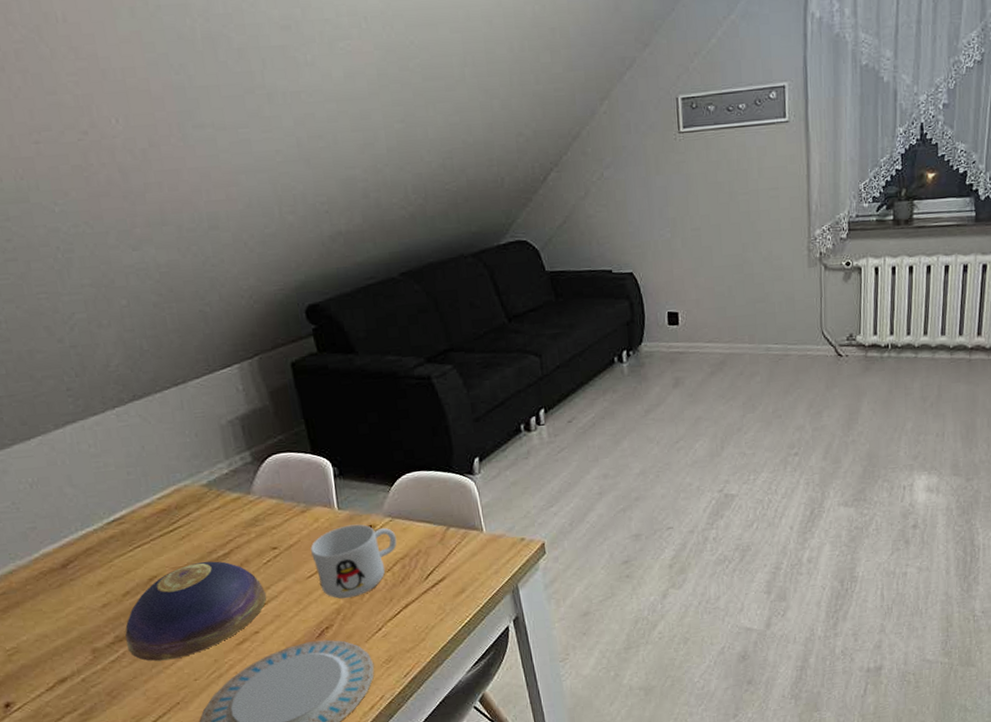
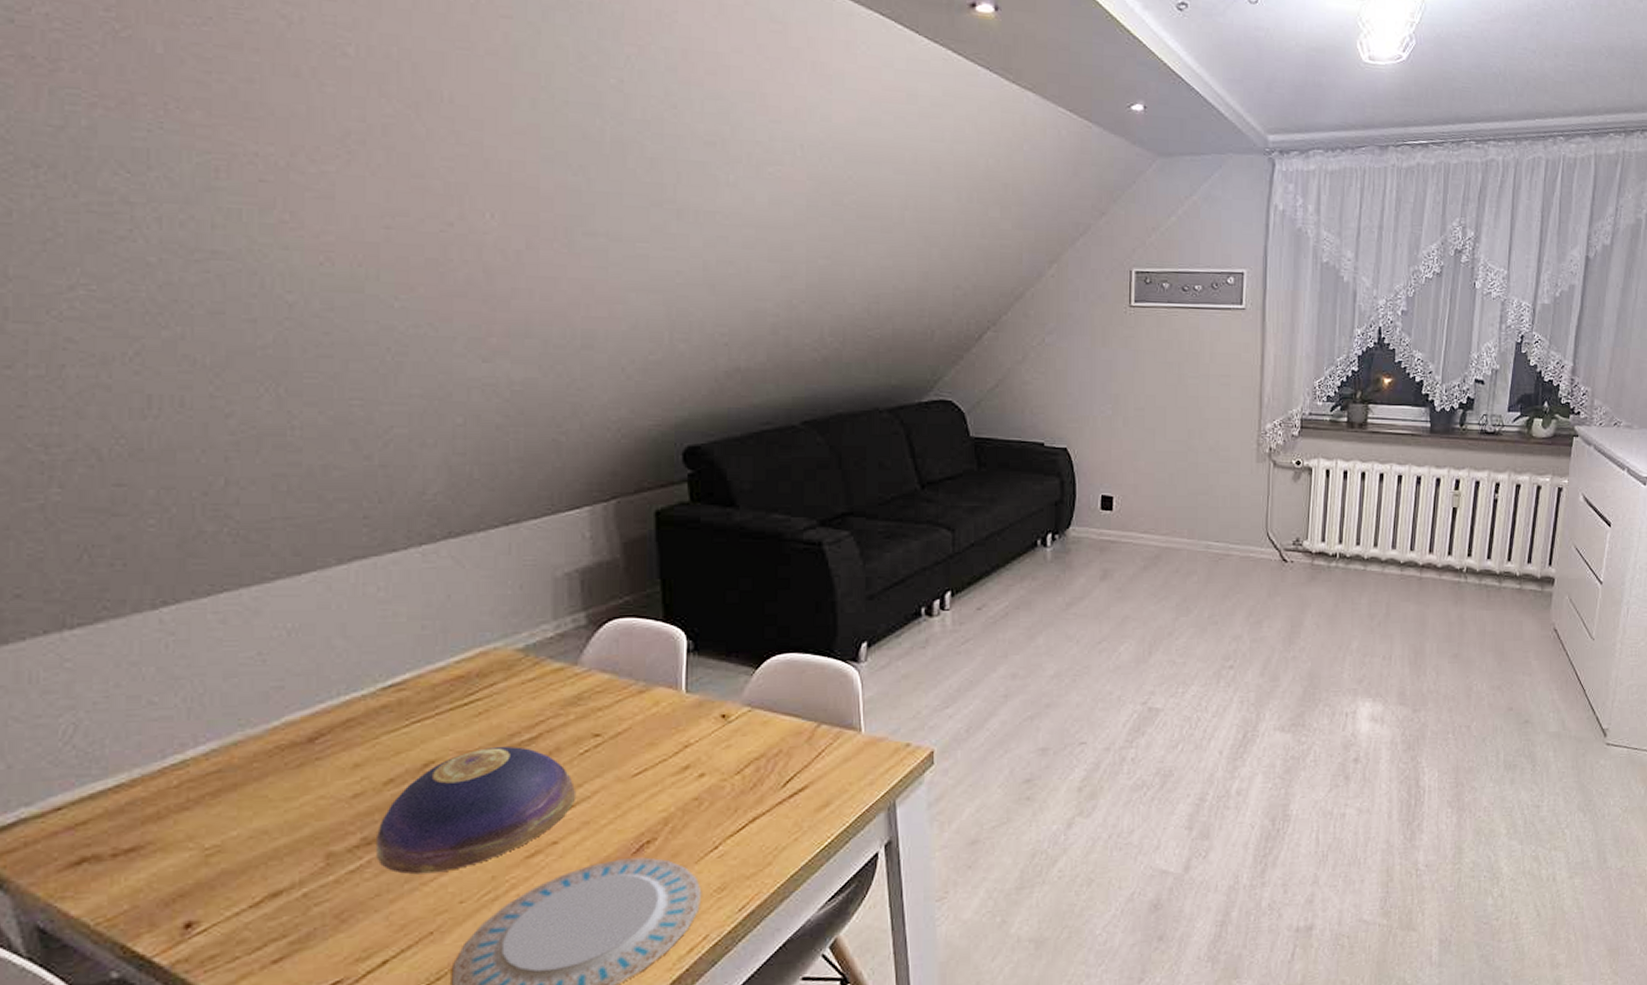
mug: present [311,524,397,599] -> none [643,712,754,805]

